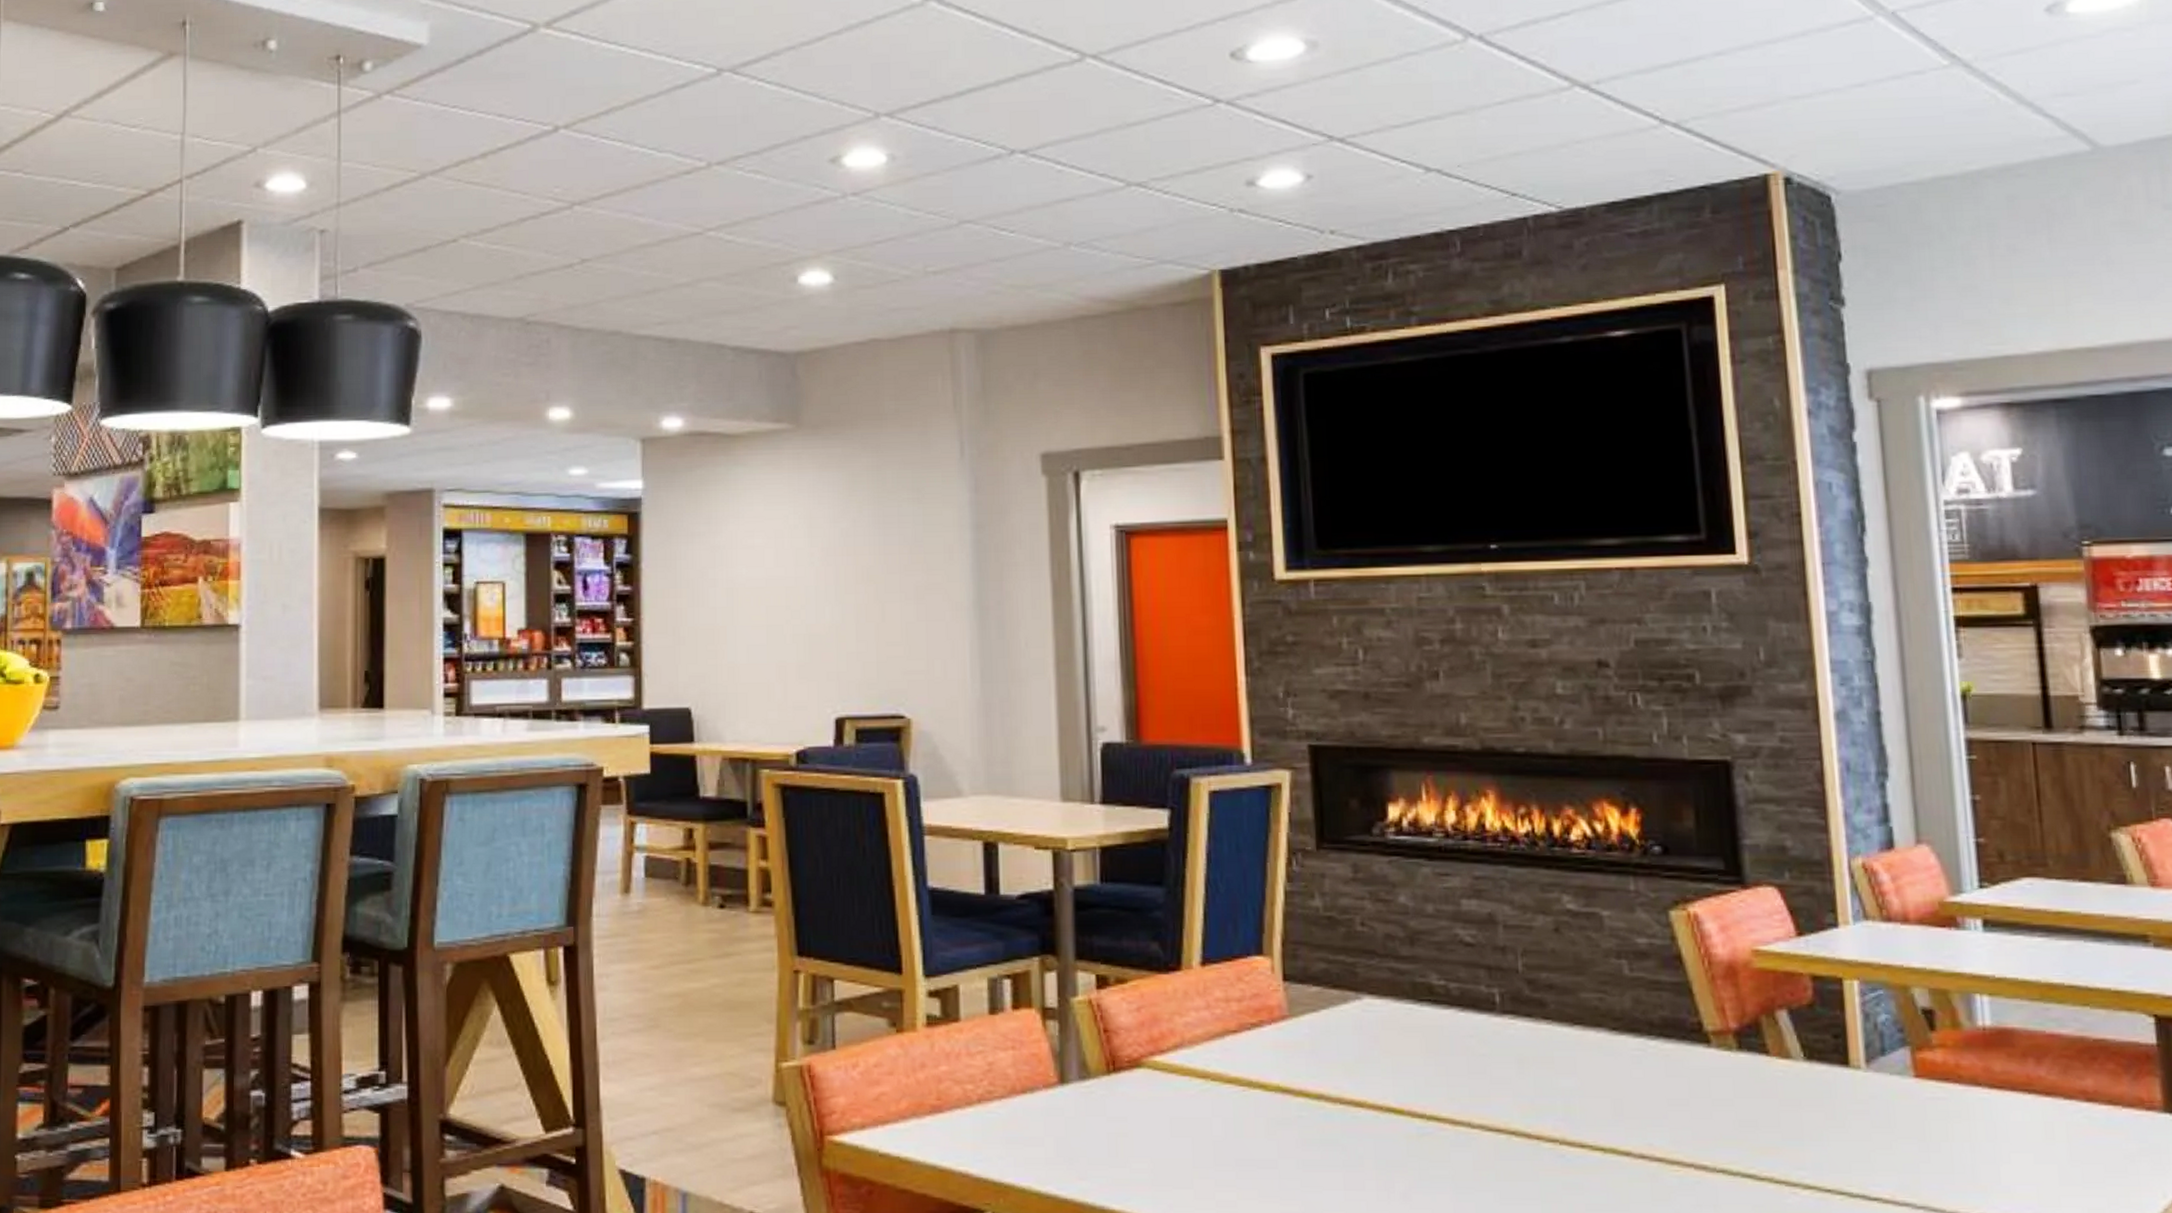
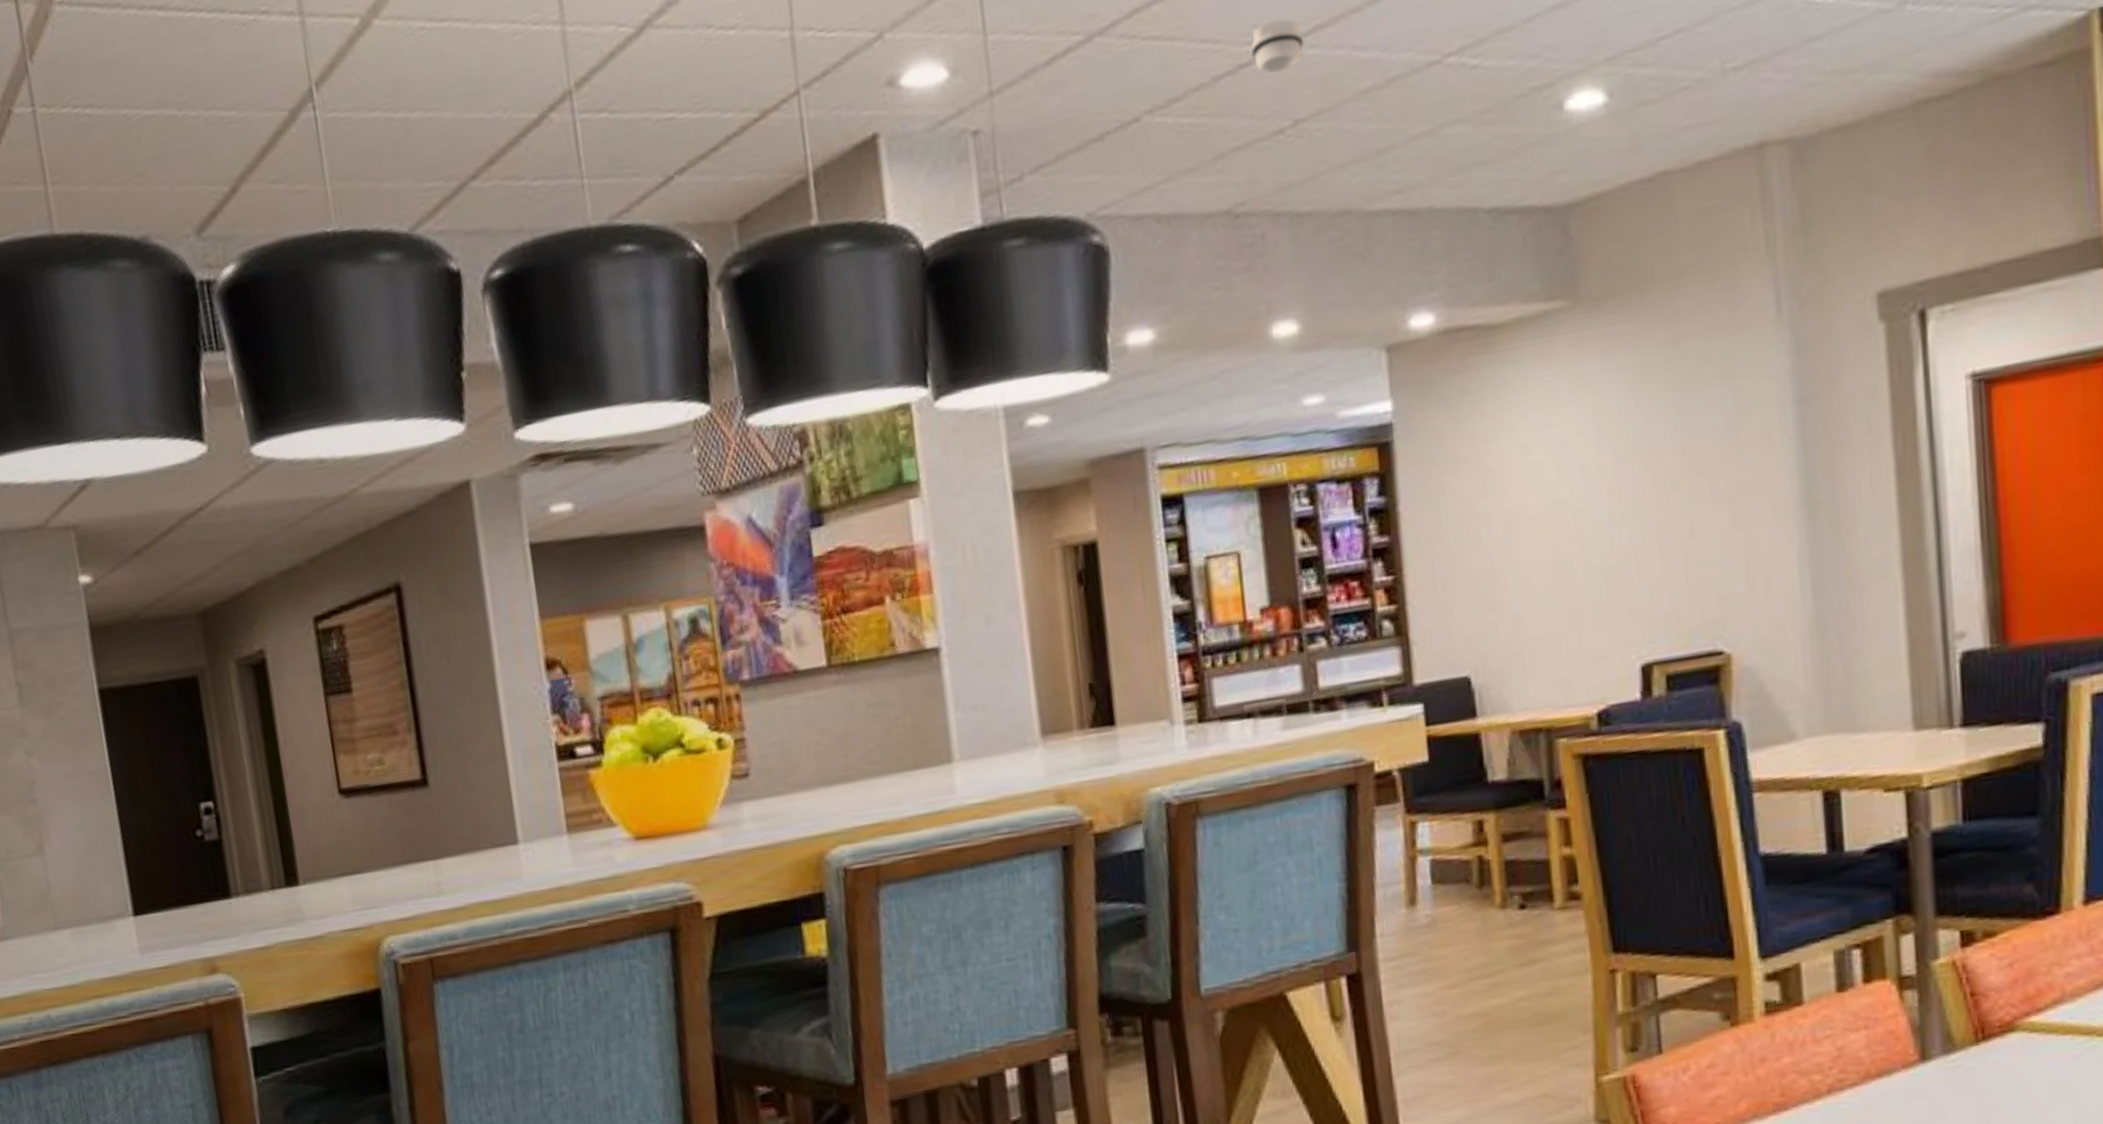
smoke detector: none [551,185,595,224] -> present [1250,19,1304,74]

